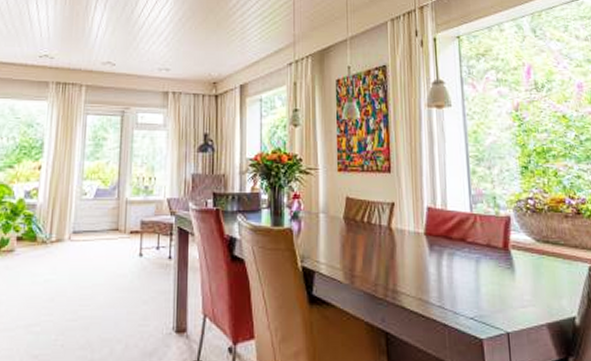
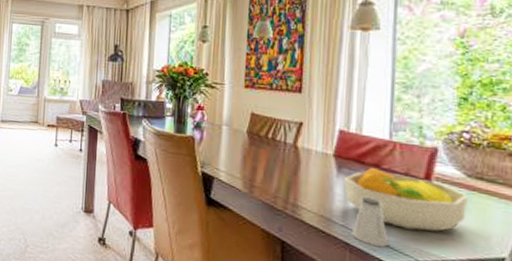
fruit bowl: none [436,243,541,301] -> present [344,168,469,232]
saltshaker: none [448,273,481,323] -> present [351,197,389,247]

